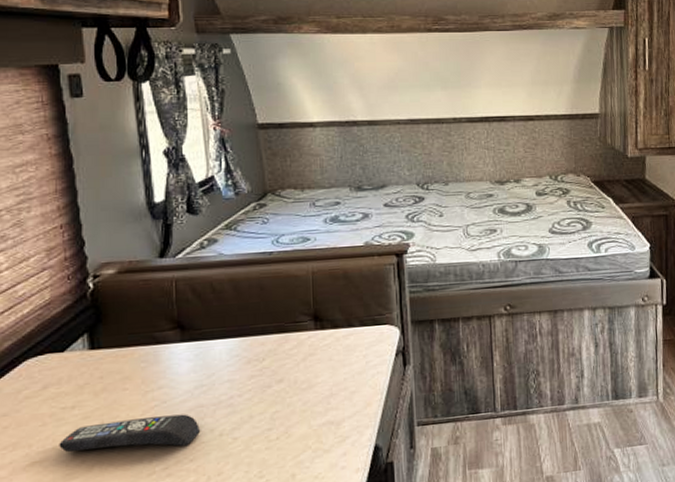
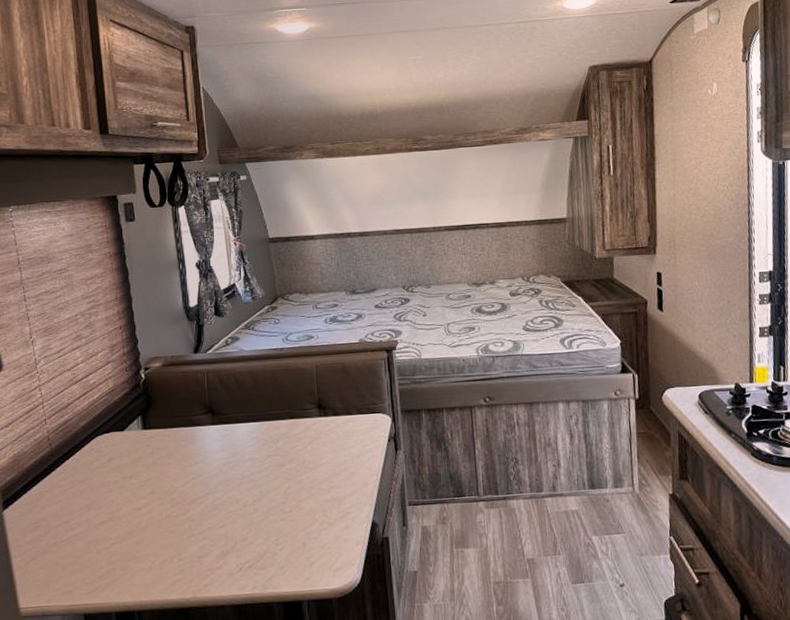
remote control: present [59,414,200,452] -> none [121,486,228,514]

